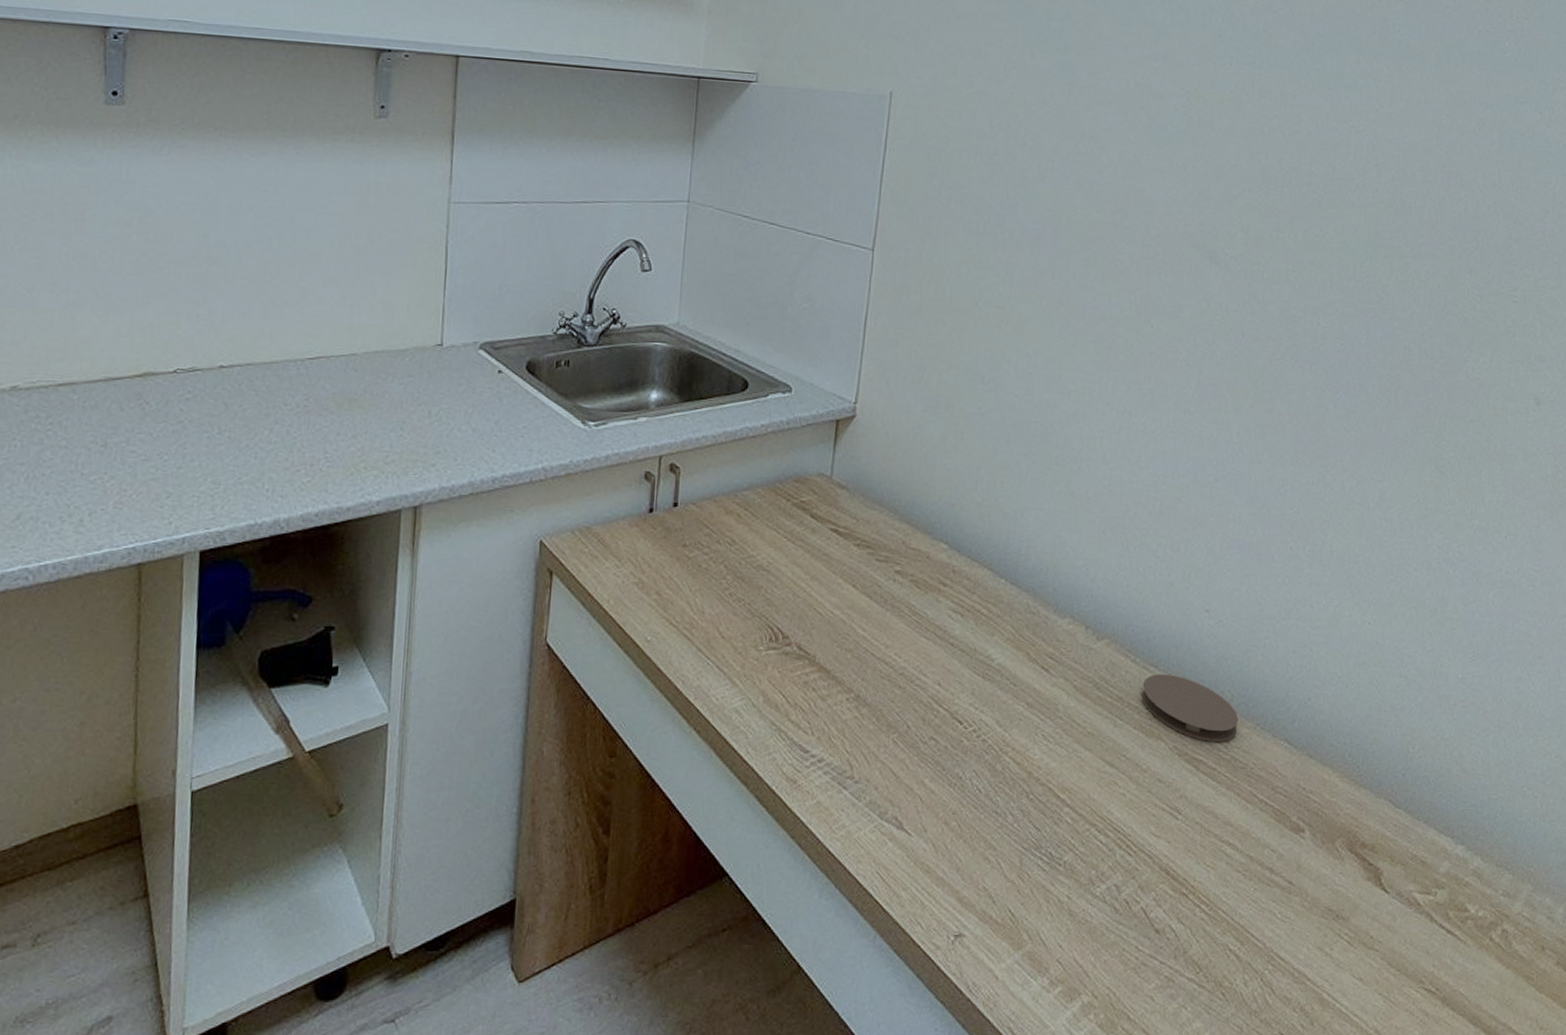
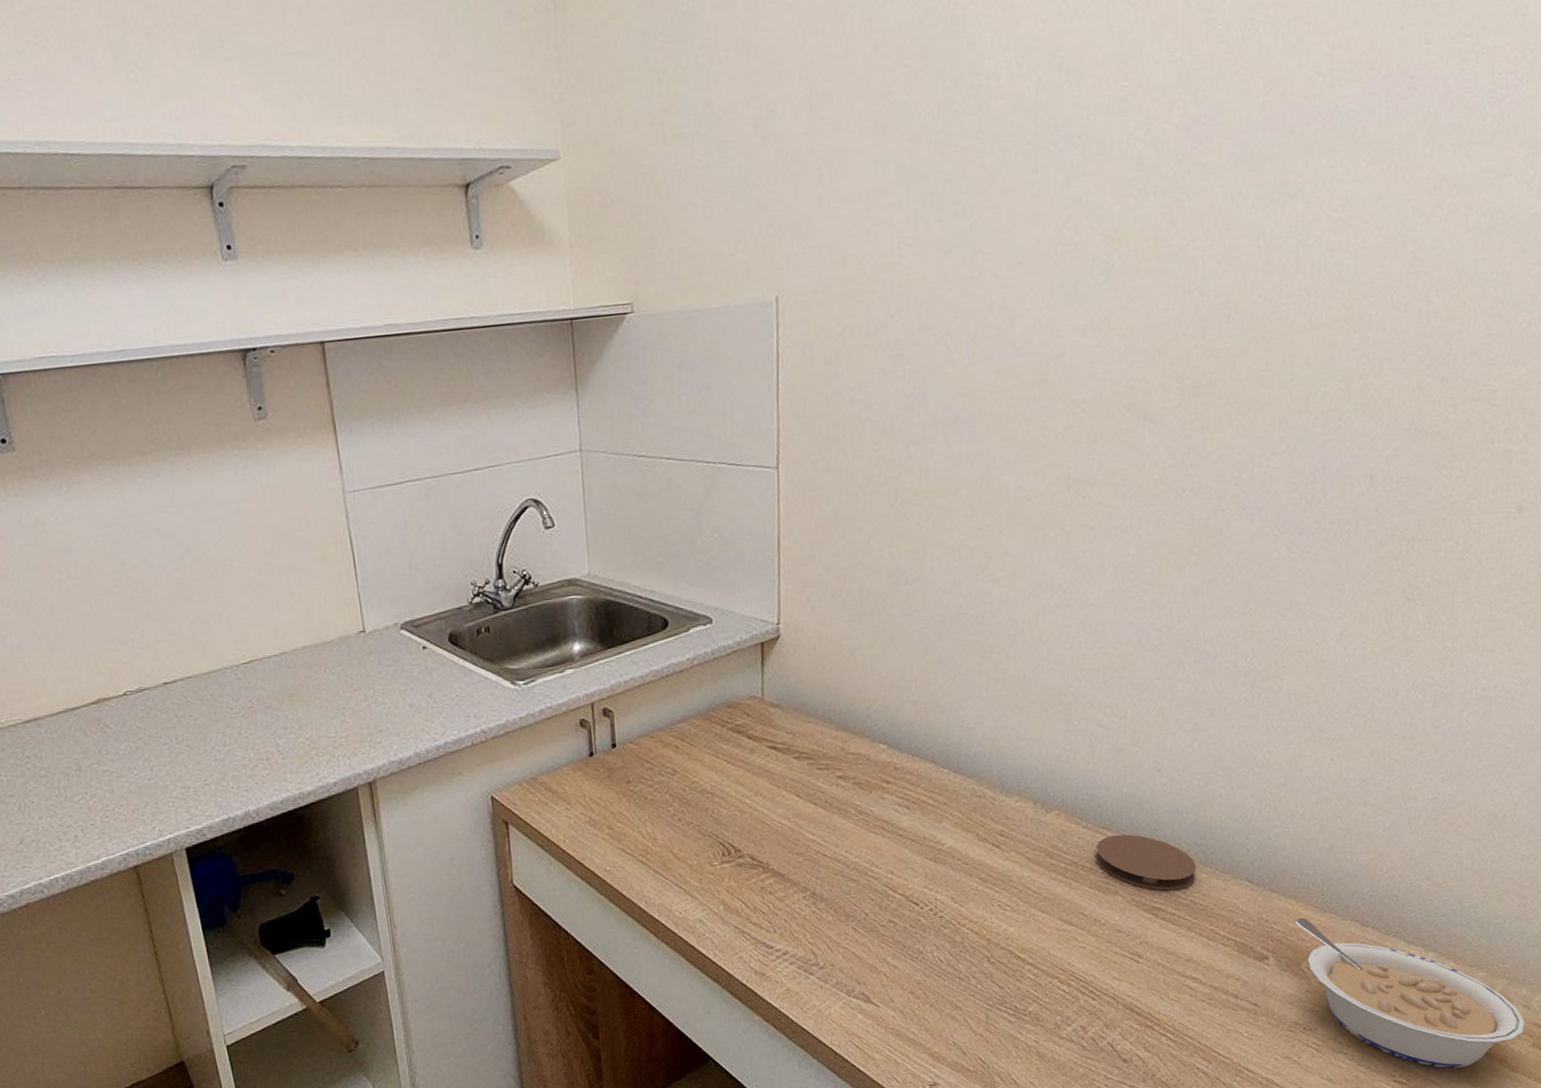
legume: none [1331,789,1550,981] -> present [1295,917,1526,1069]

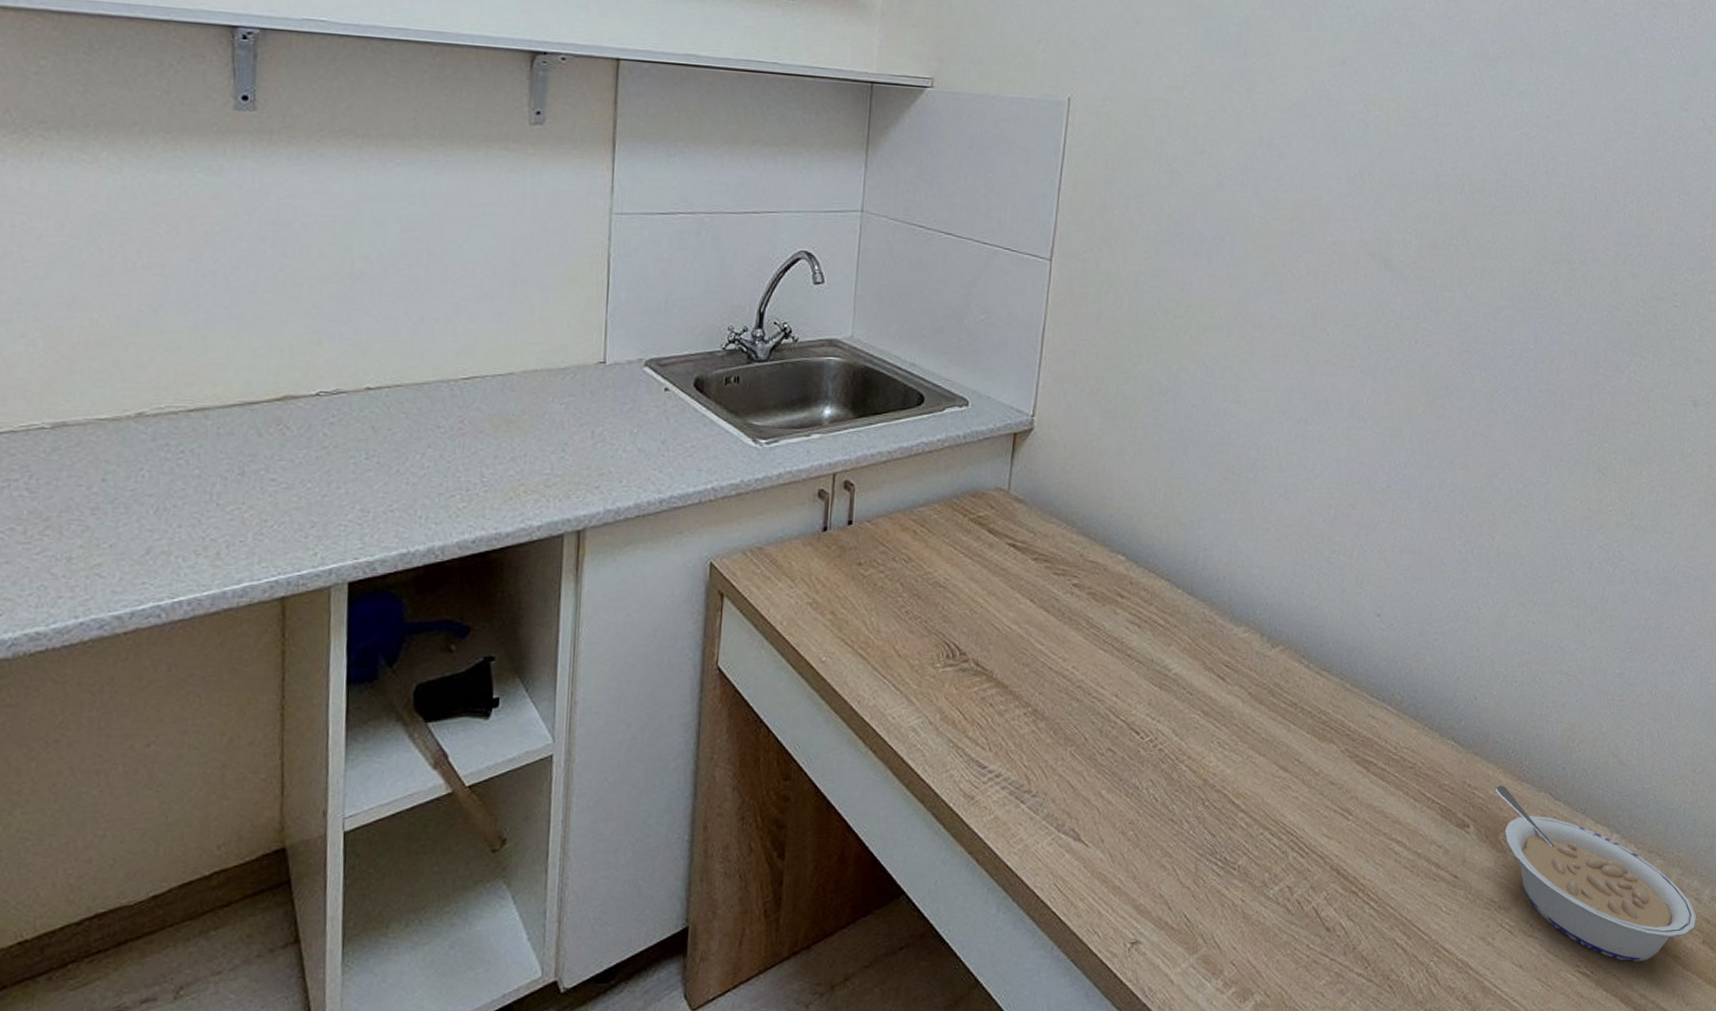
coaster: present [1096,834,1196,891] -> none [1315,678,1408,744]

